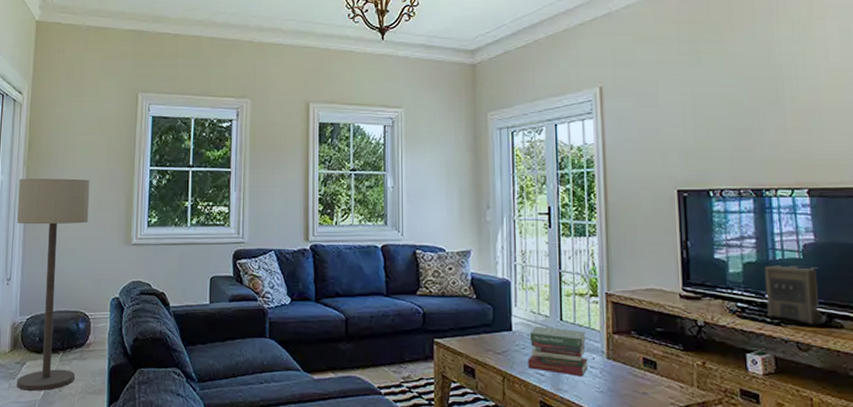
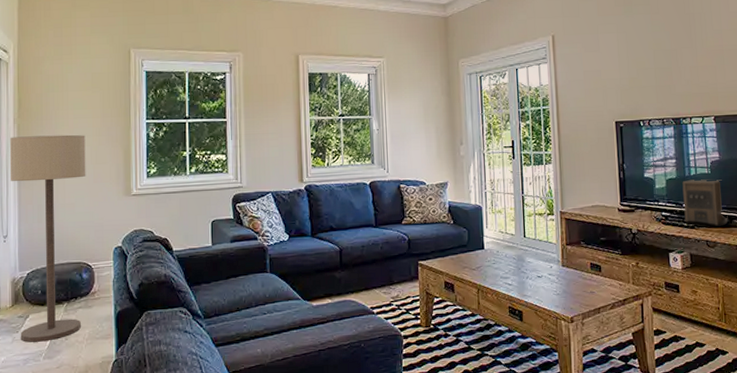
books: present [527,326,588,376] -> none [498,243,547,283]

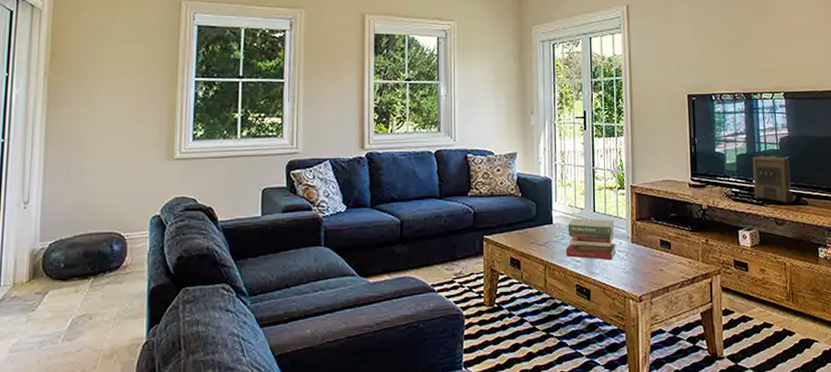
floor lamp: present [9,134,86,342] -> none [35,91,126,322]
books: none [498,243,547,283] -> present [566,218,616,260]

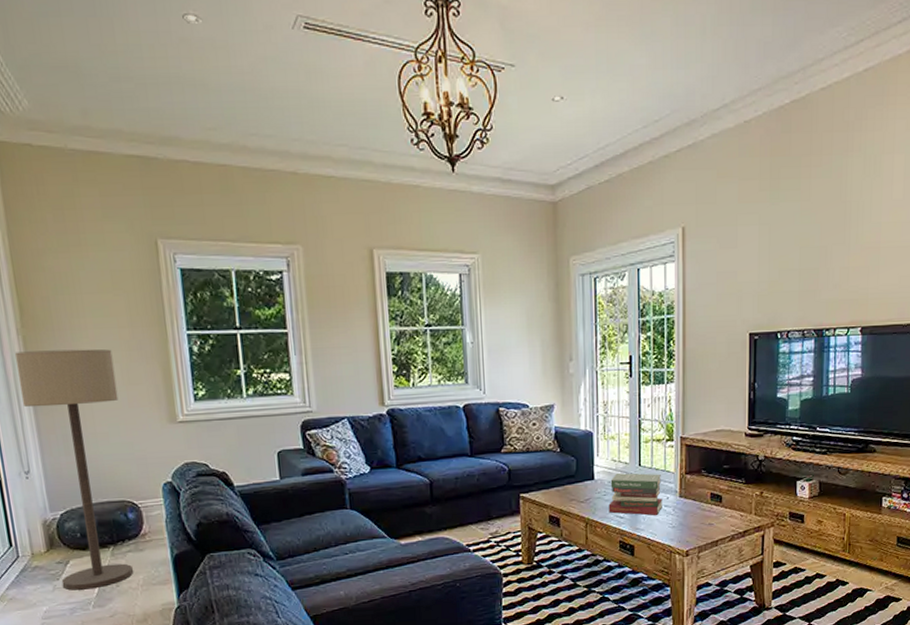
floor lamp: none [35,91,126,322] -> present [14,349,133,590]
speaker: present [752,155,796,205] -> none [817,399,864,453]

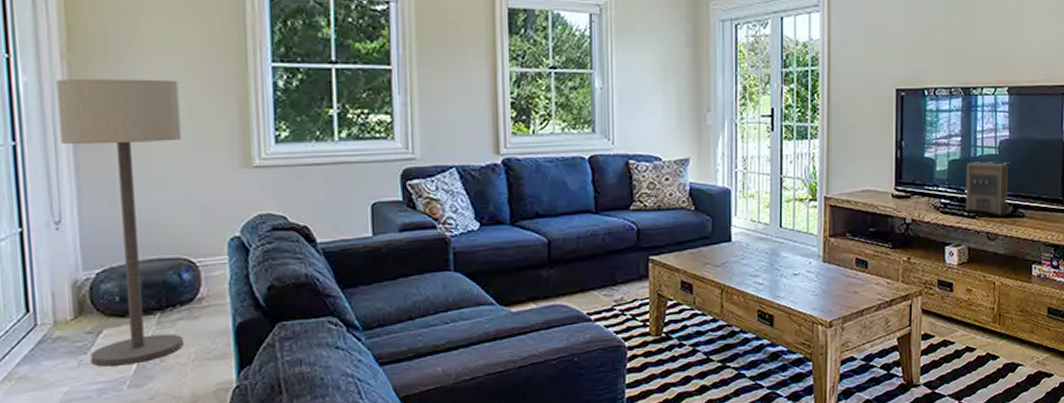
books: present [608,473,663,516] -> none [746,235,805,282]
speaker: none [817,399,864,453] -> present [965,161,1013,218]

